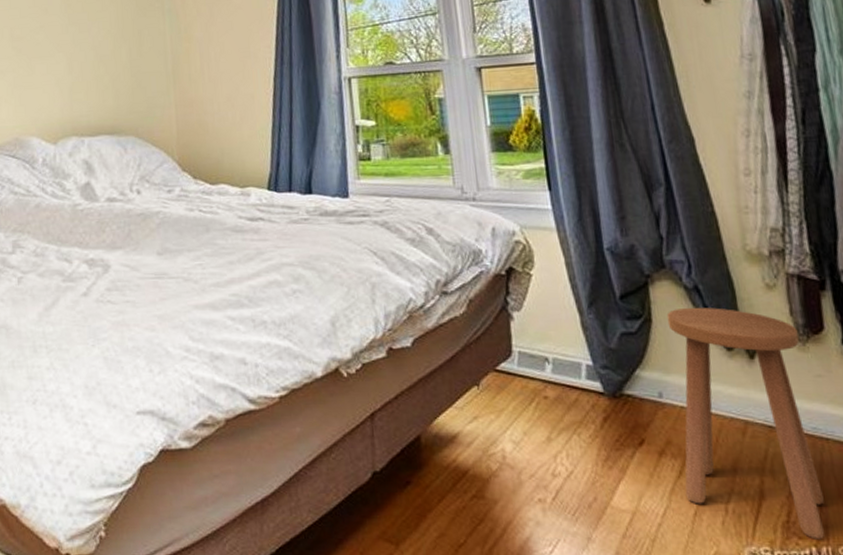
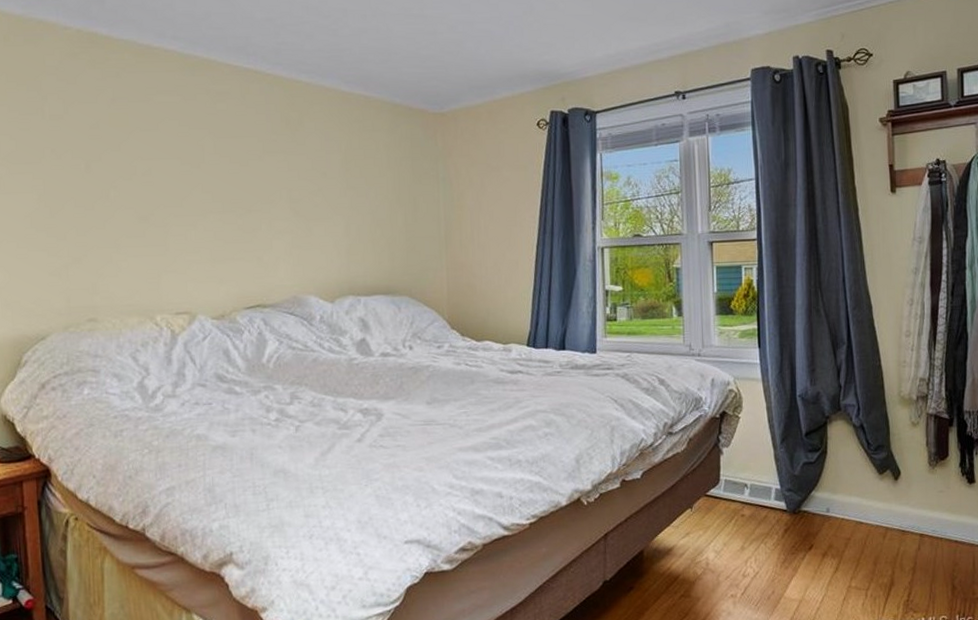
stool: present [666,307,824,540] -> none [838,441,934,612]

